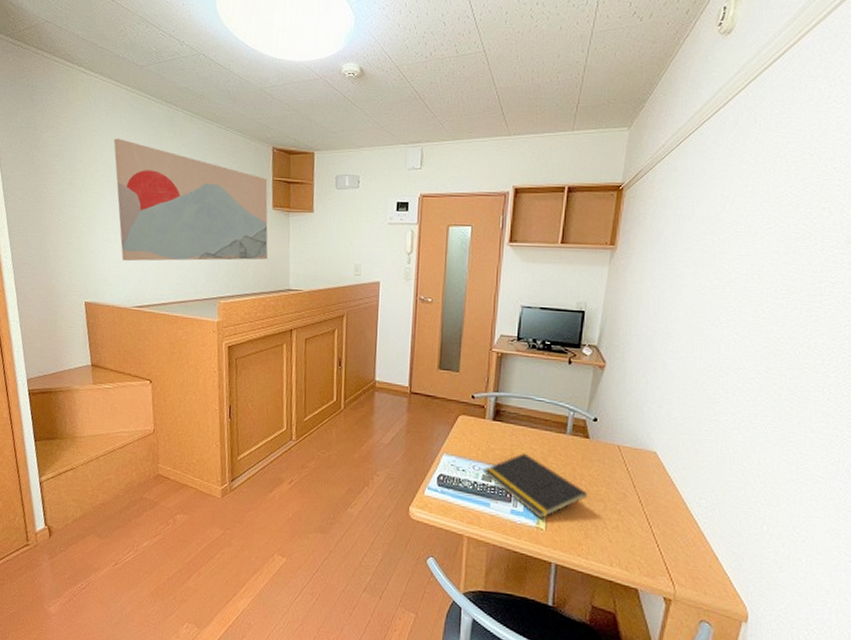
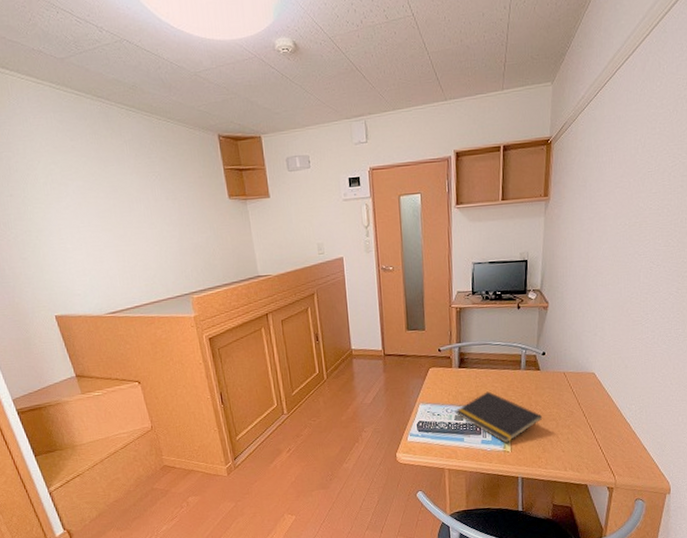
wall art: present [113,138,268,262] -> none [48,141,232,270]

